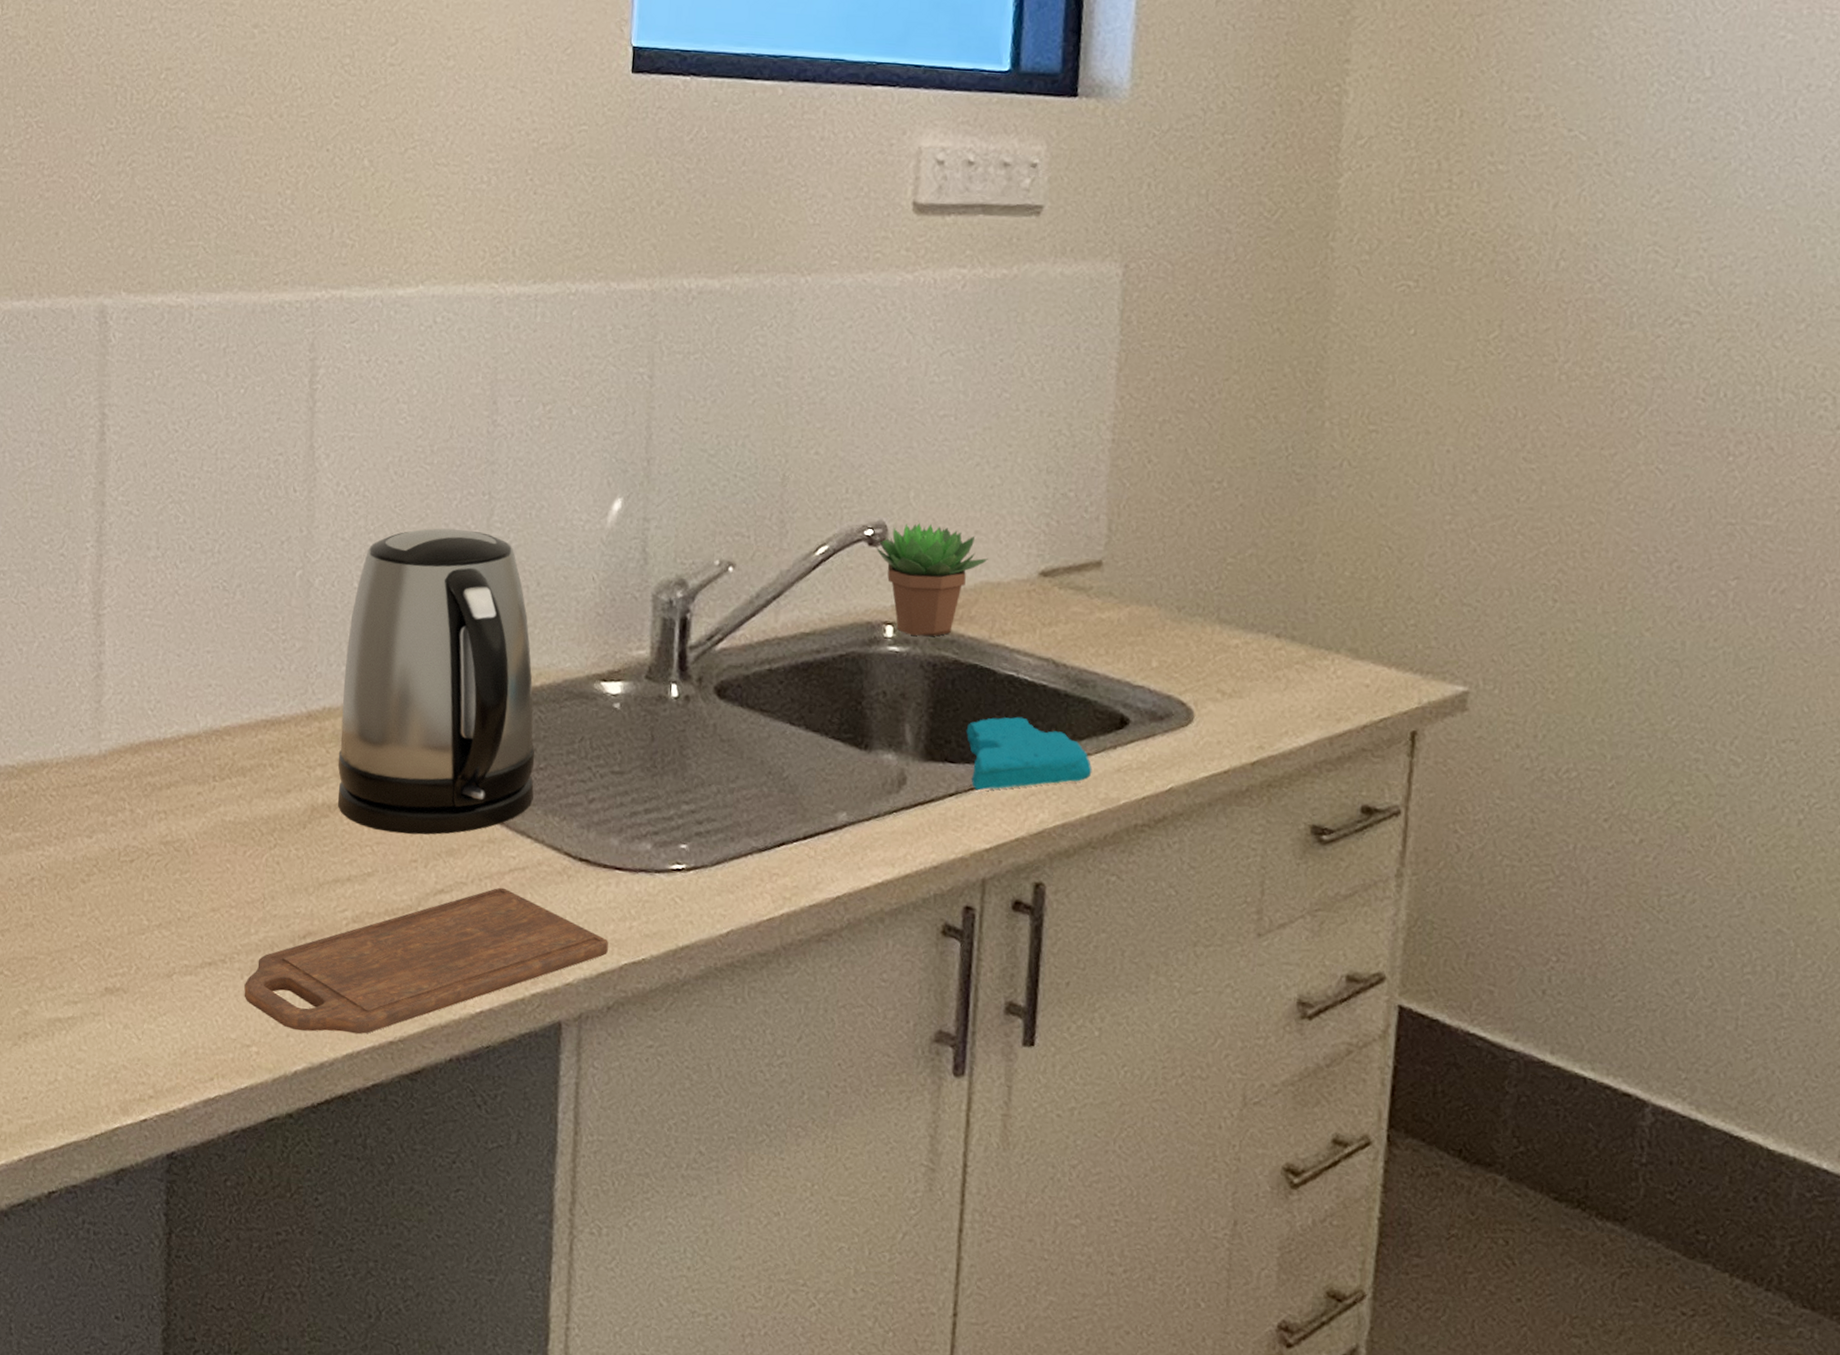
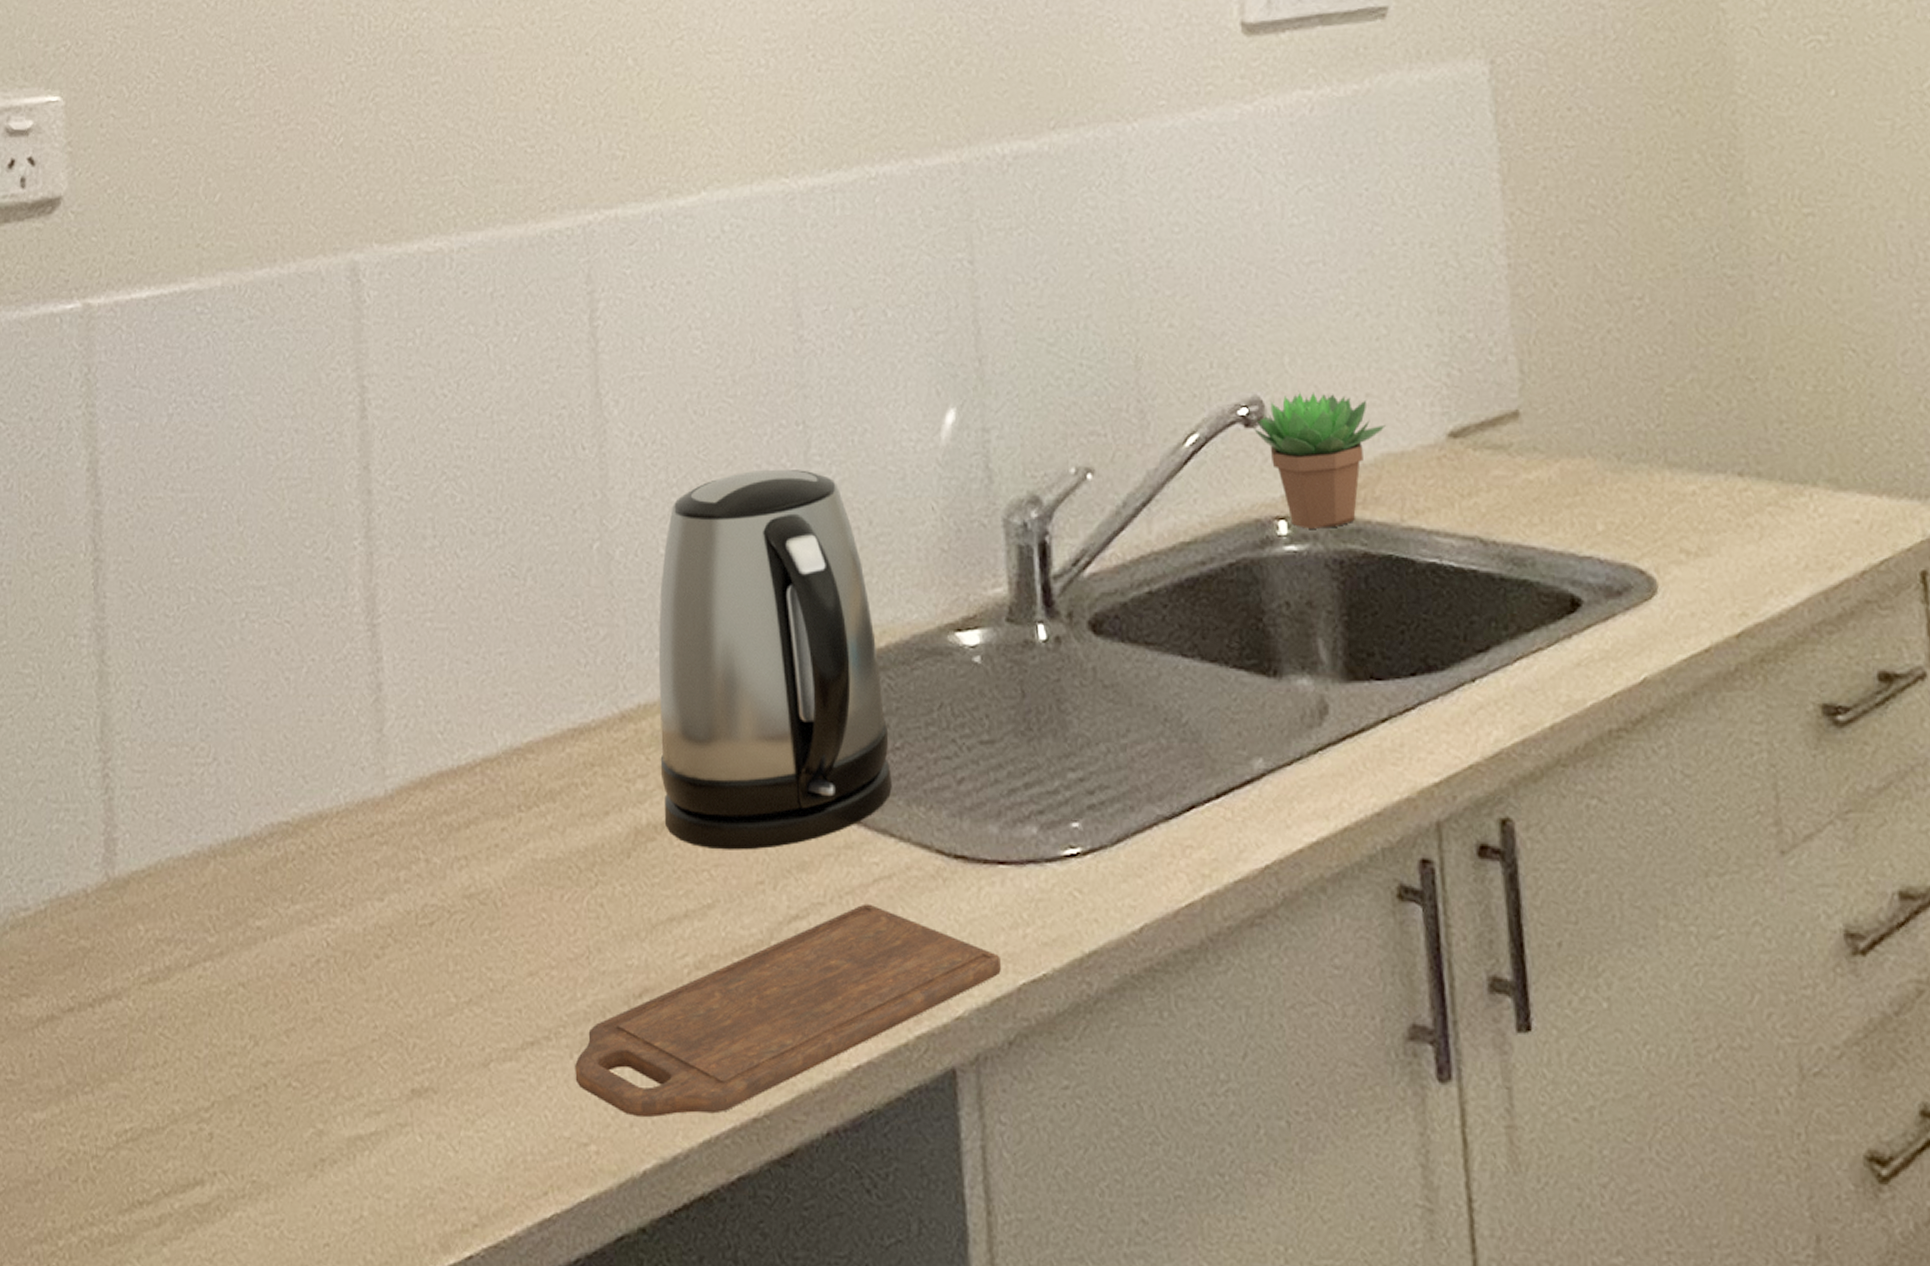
sponge: present [966,716,1092,791] -> none [1390,613,1548,711]

